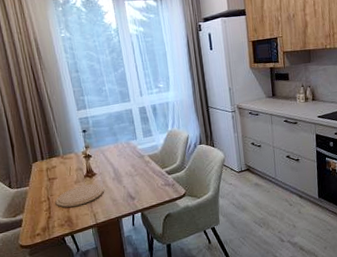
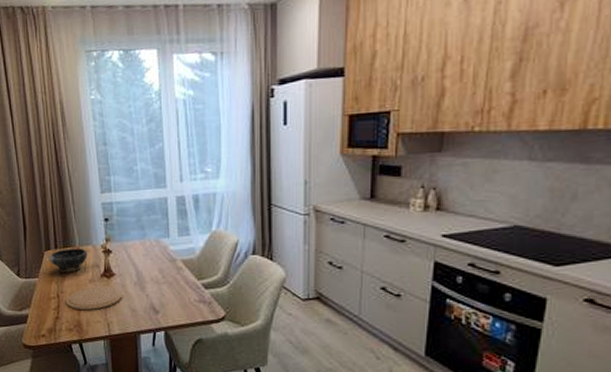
bowl: none [36,156,71,179] -> present [48,248,88,273]

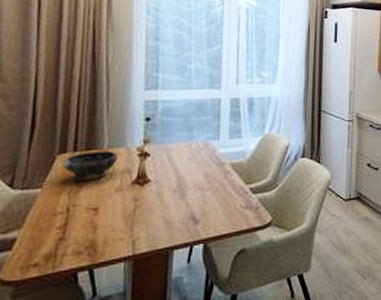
plate: present [65,286,123,310] -> none [77,195,158,226]

